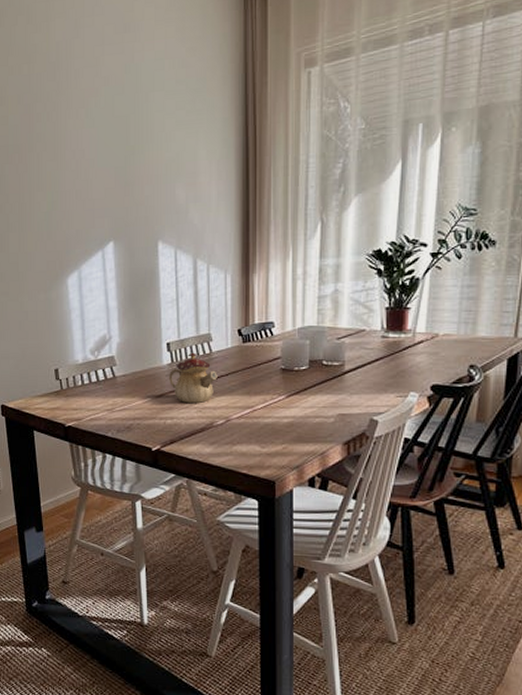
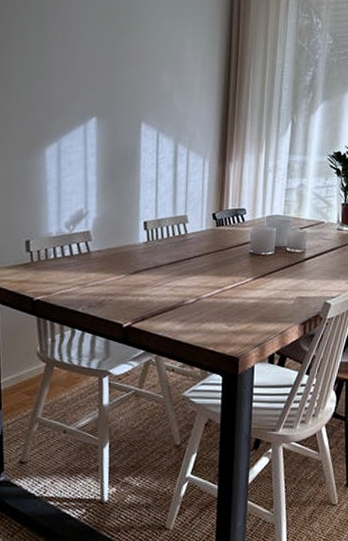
teapot: present [168,352,218,403] -> none [143,232,191,281]

